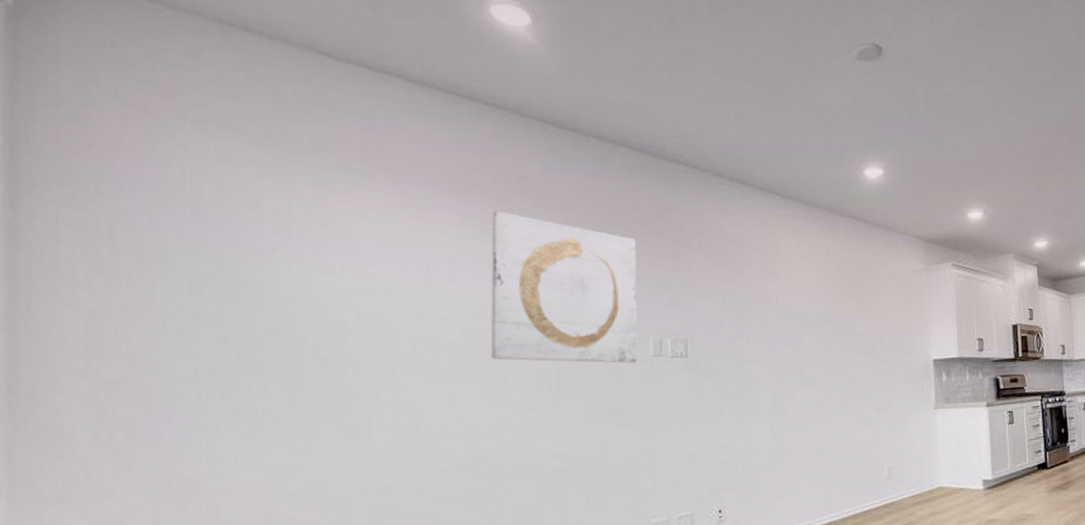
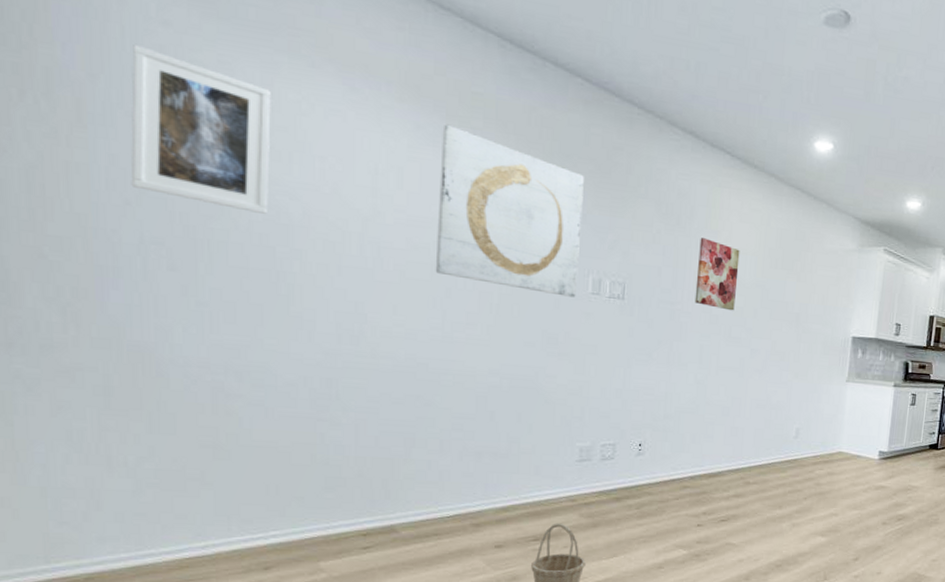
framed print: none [187,185,324,326] -> present [131,45,271,214]
wall art: none [760,282,804,352] -> present [694,238,740,311]

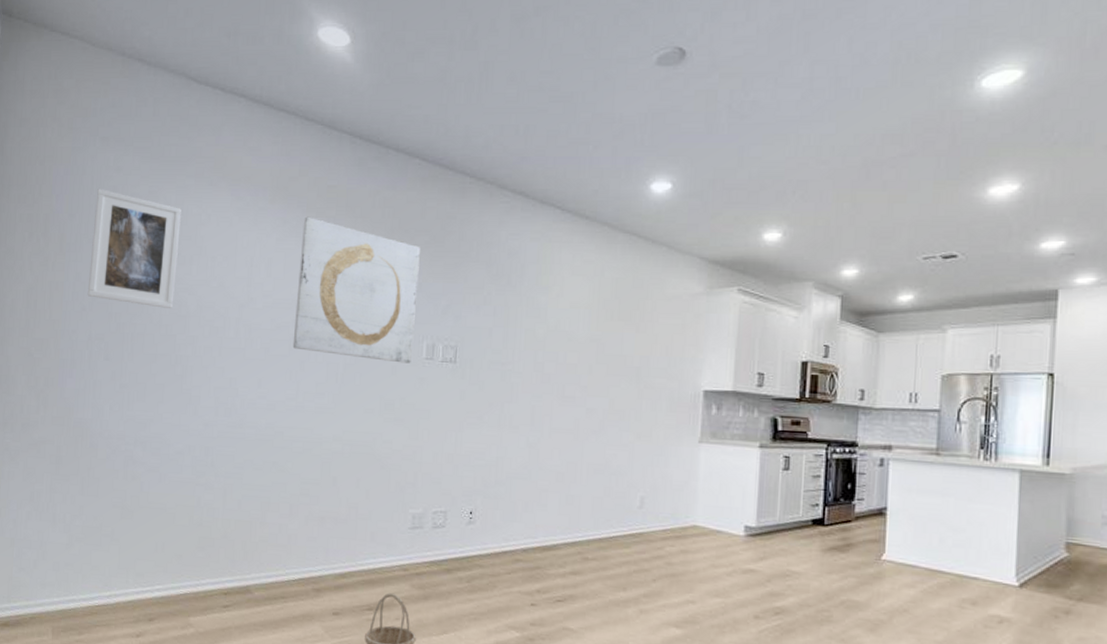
wall art: present [694,238,740,311] -> none [526,295,573,368]

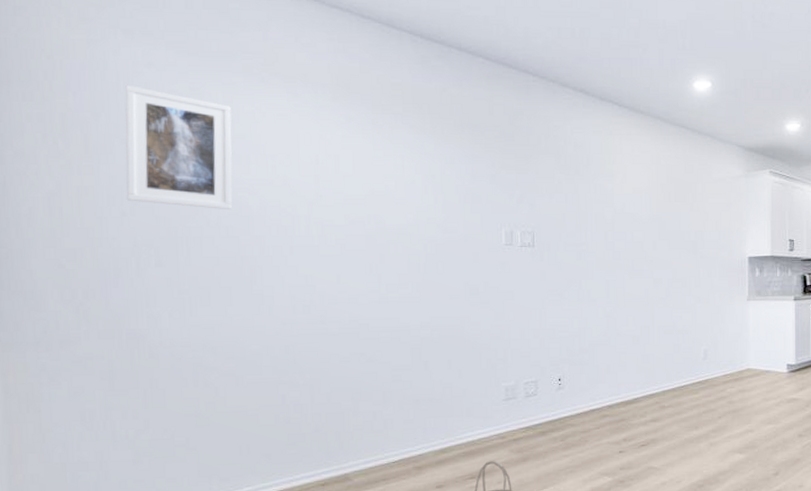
wall art: present [292,216,420,364] -> none [369,113,492,250]

